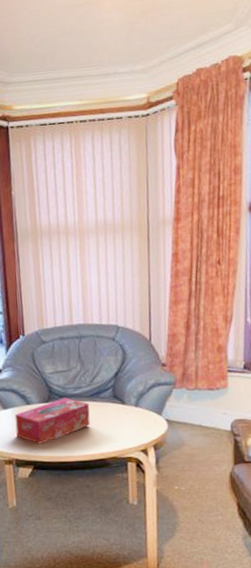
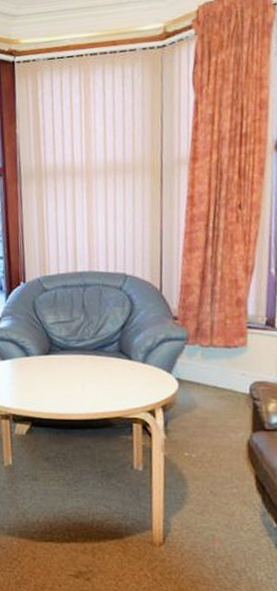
tissue box: present [15,397,90,444] -> none [13,350,93,399]

